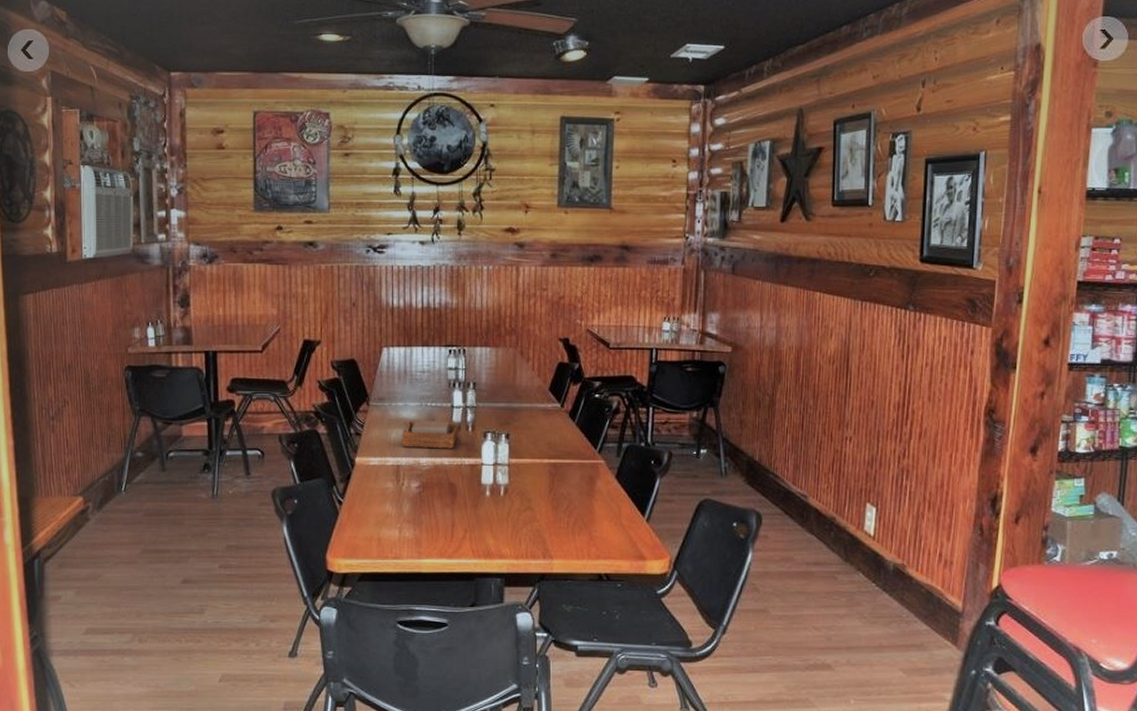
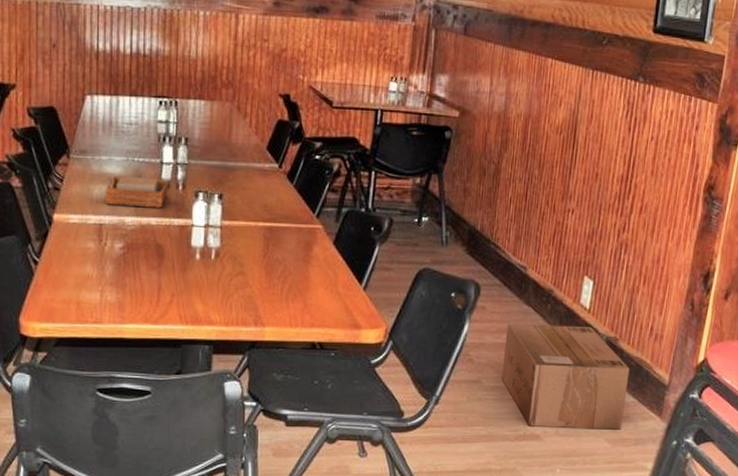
cardboard box: none [788,552,920,659] -> present [501,323,630,430]

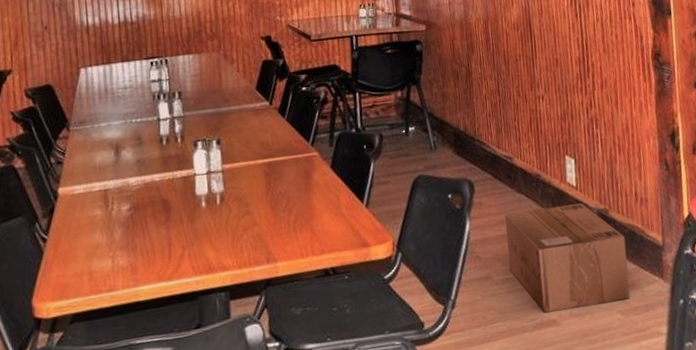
napkin holder: present [105,176,169,208] -> none [107,135,168,170]

